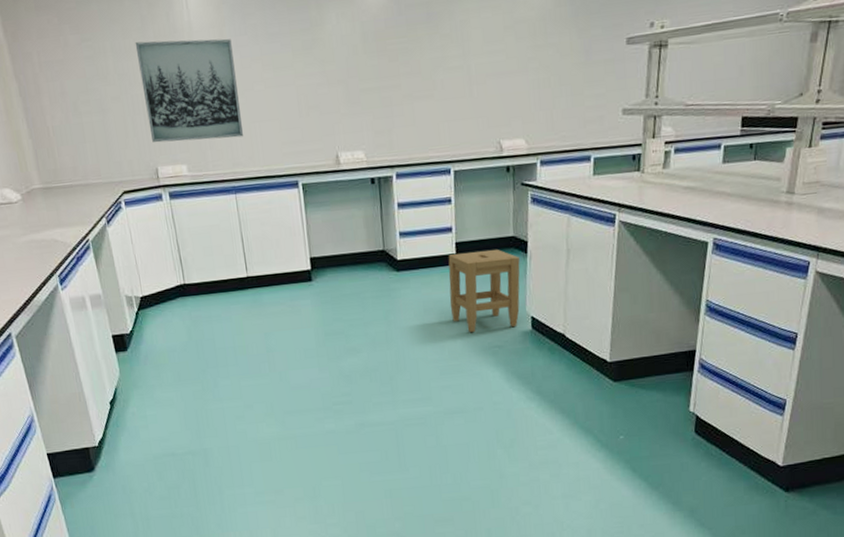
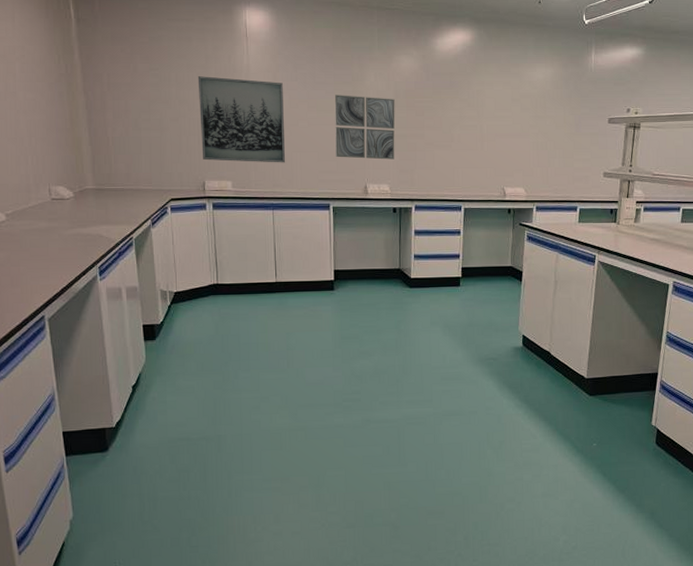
wall art: none [291,43,368,124] -> present [334,95,395,160]
stool: present [448,249,520,333] -> none [453,275,515,346]

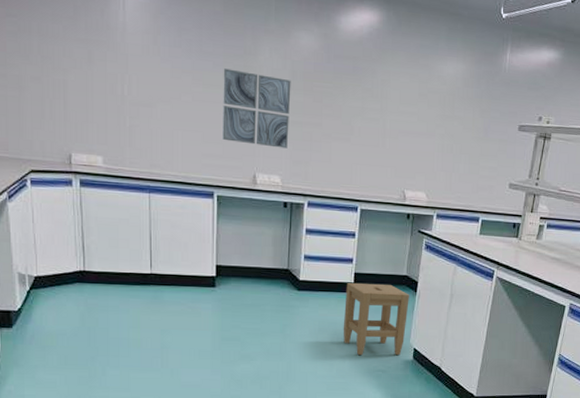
wall art: present [197,76,285,163] -> none [64,29,164,141]
stool: none [453,275,515,346] -> present [343,282,409,356]

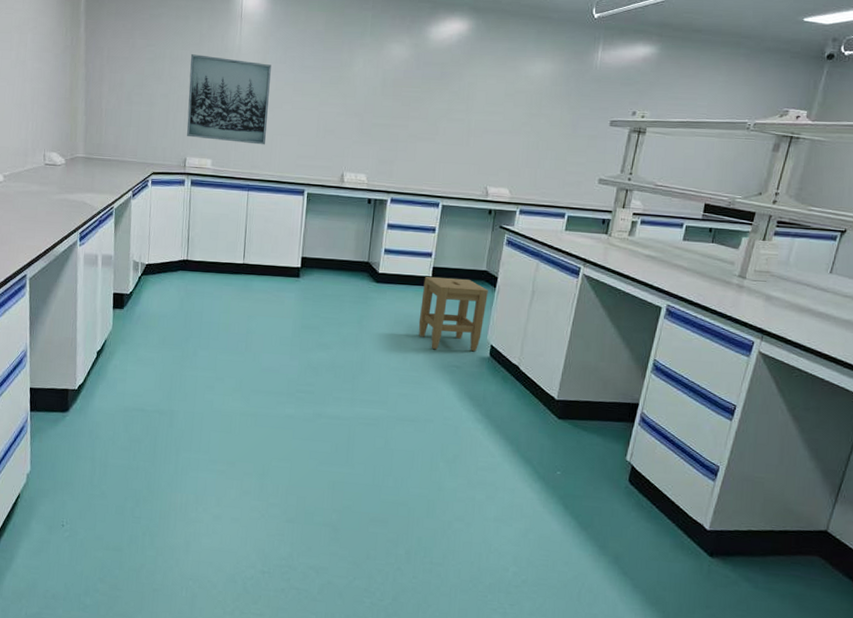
wall art: none [64,29,164,141] -> present [186,54,271,145]
wall art: present [222,68,291,149] -> none [316,79,382,149]

